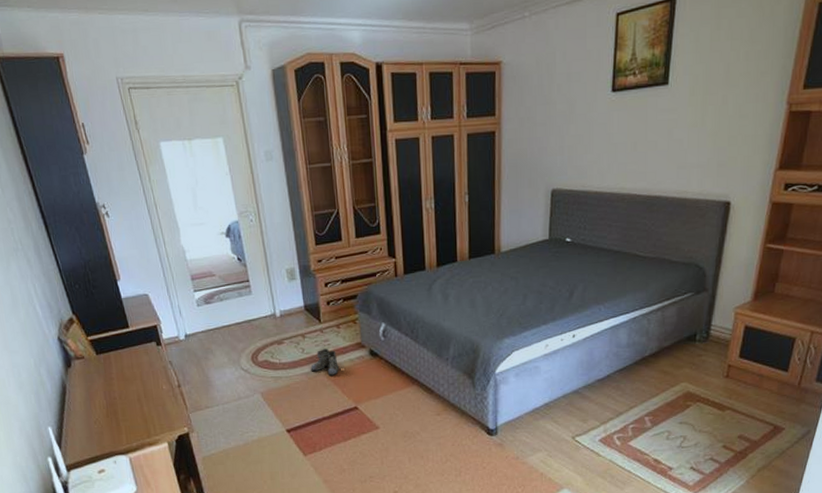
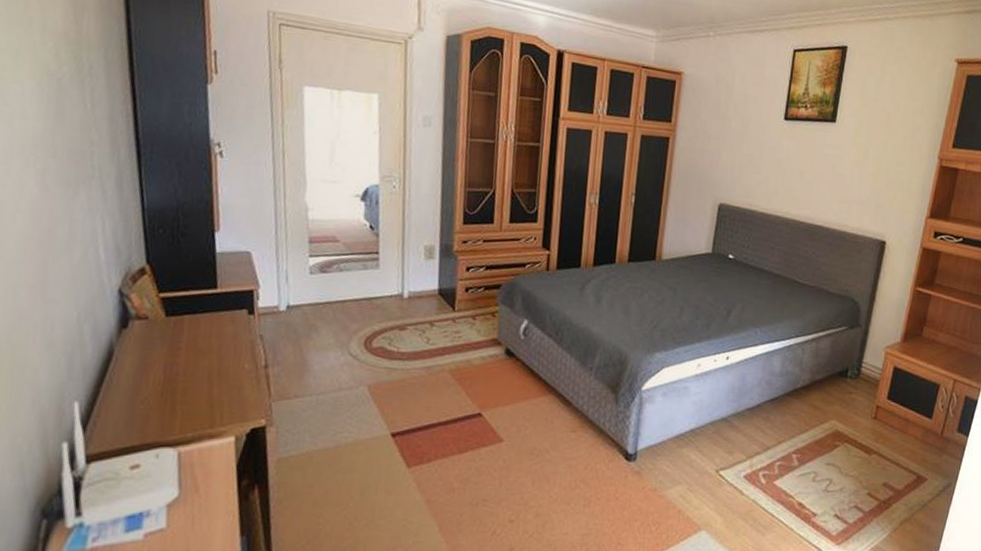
boots: present [310,348,339,376] -> none [433,341,467,374]

